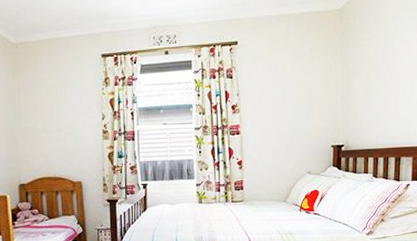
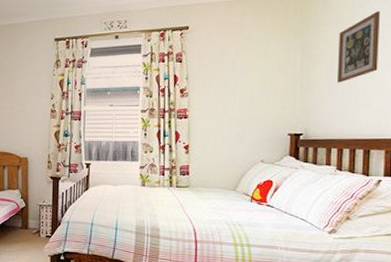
picture frame: none [373,27,409,96] -> present [338,11,380,83]

